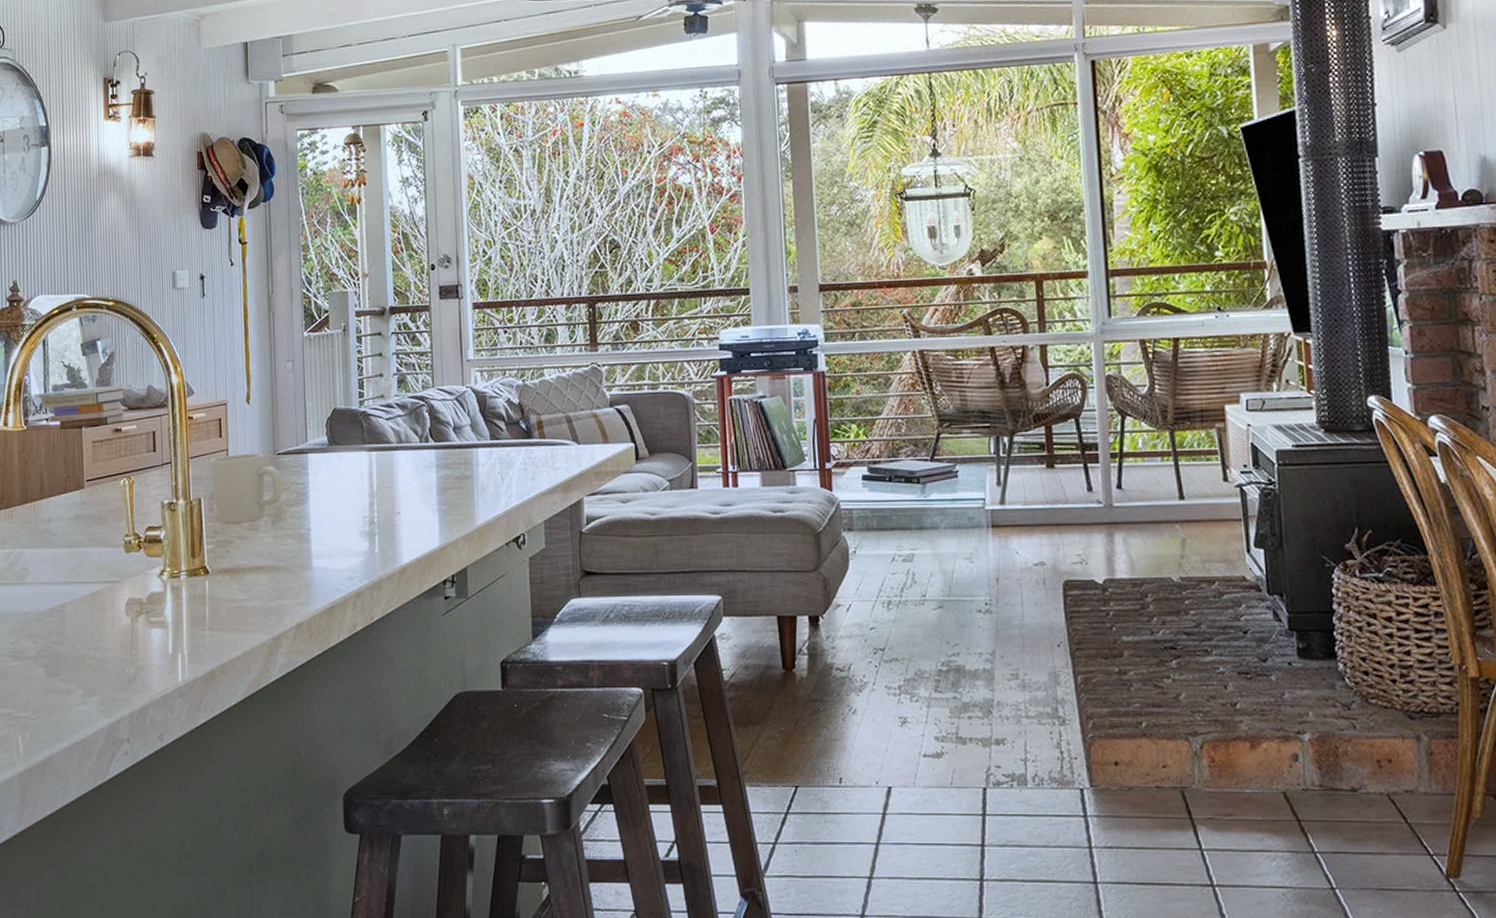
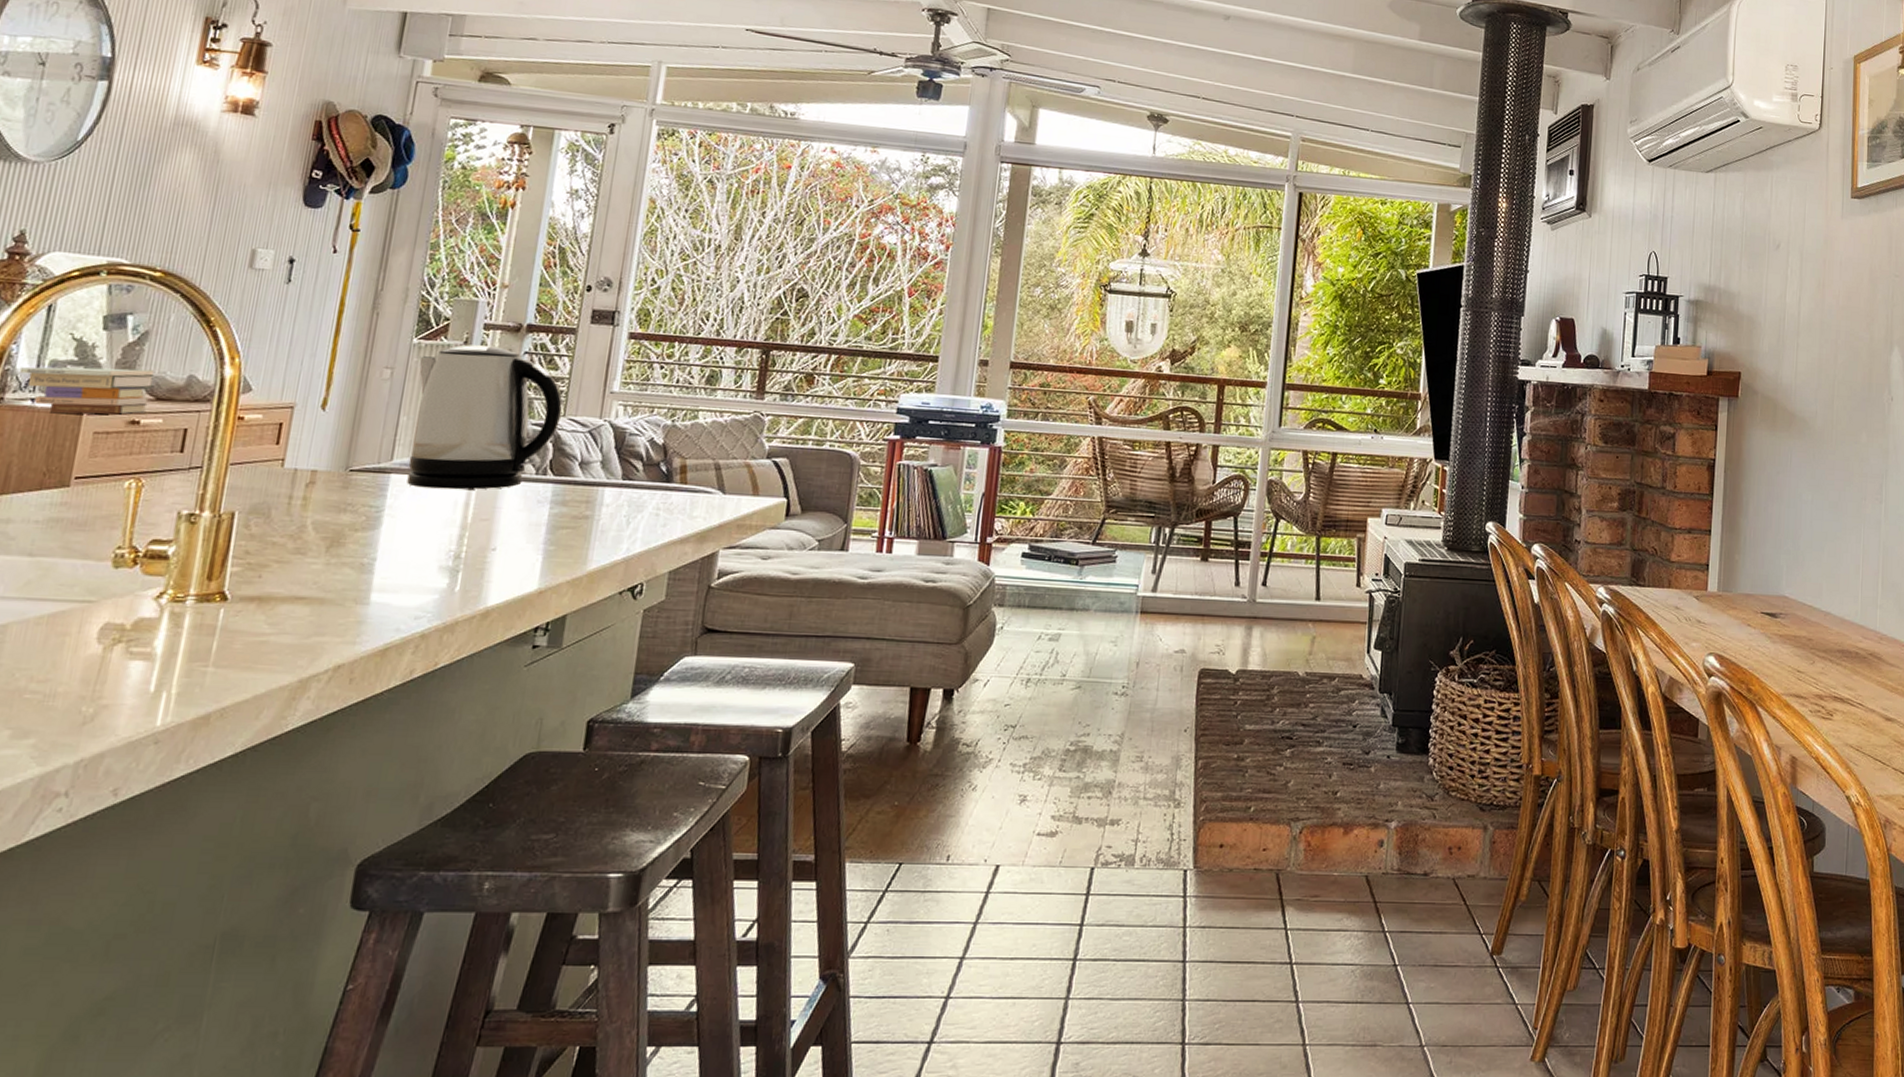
mug: present [209,452,283,525] -> none [252,465,352,546]
kettle: none [311,330,431,464] -> present [407,344,563,491]

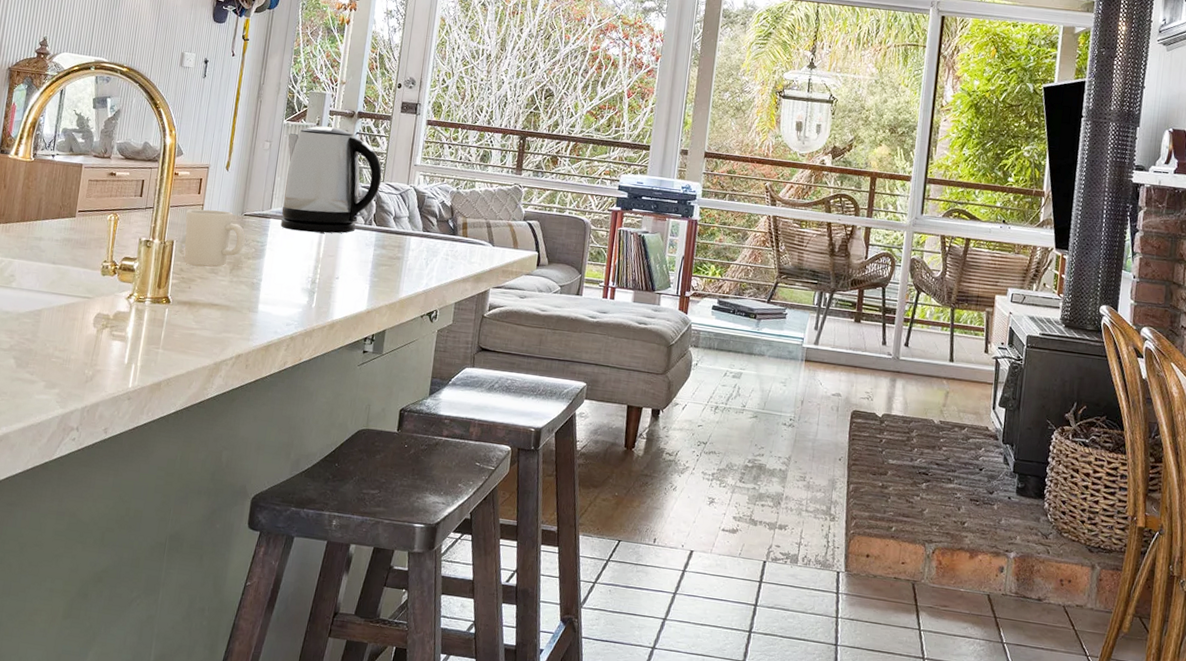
books: present [19,366,155,415] -> none [45,133,125,169]
mug: none [252,465,352,546] -> present [184,209,246,267]

